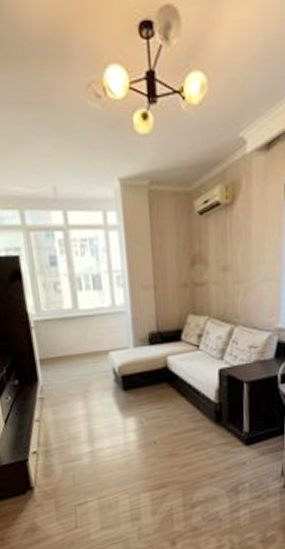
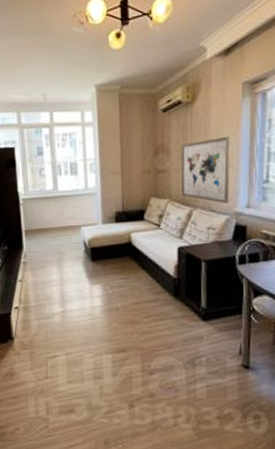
wall art: none [220,244,273,320] -> present [181,136,231,204]

